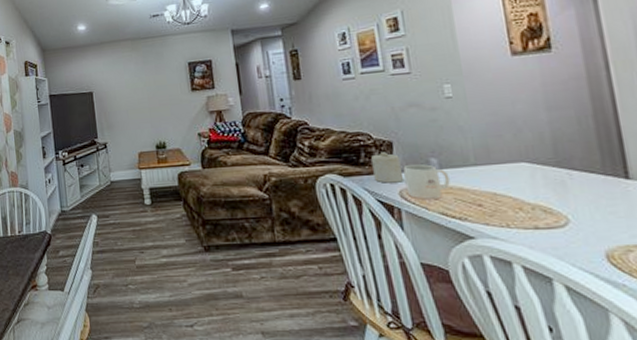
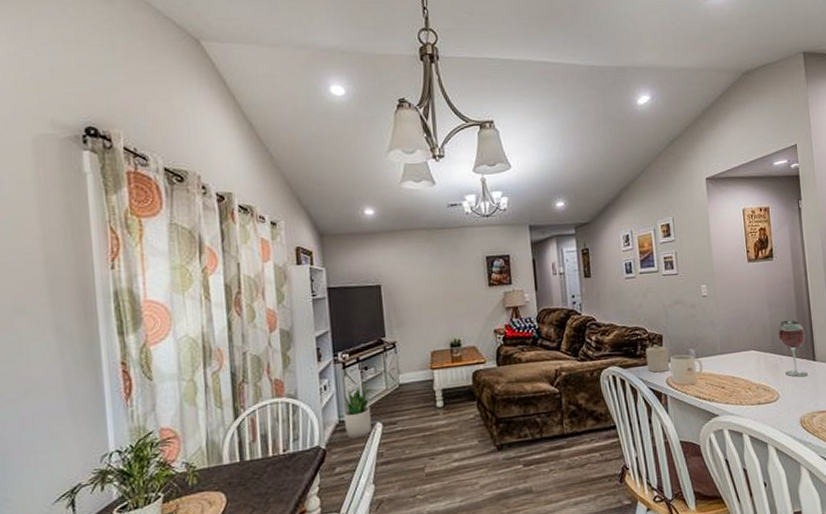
planter: none [64,181,88,228] -> present [343,385,372,440]
wineglass: none [563,125,617,199] -> present [778,320,808,378]

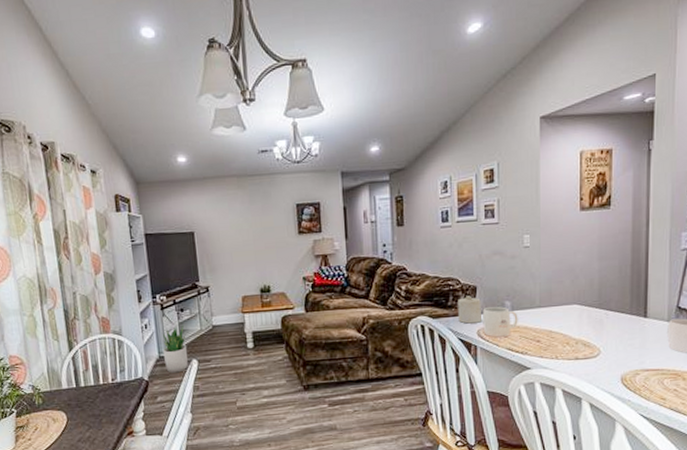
wineglass: present [778,320,808,378] -> none [607,273,638,334]

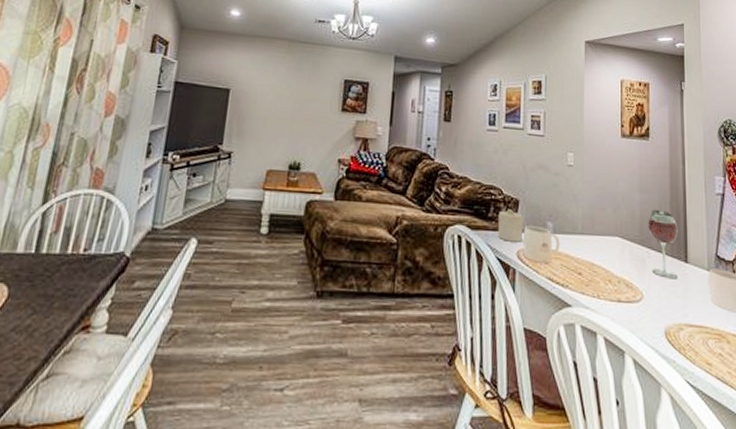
planter: present [163,326,188,373] -> none [156,193,192,253]
wineglass: none [607,273,638,334] -> present [648,209,678,280]

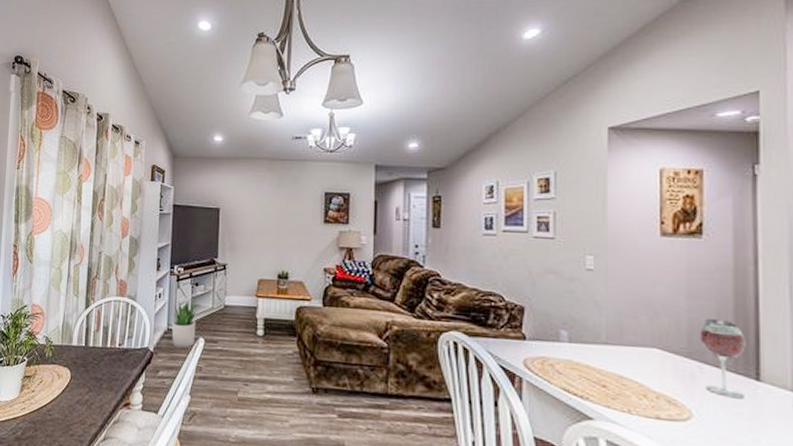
planter: none [156,193,192,253] -> present [172,300,196,349]
candle: present [498,209,524,243] -> none [500,316,531,351]
mug: present [523,224,560,265] -> none [531,332,577,375]

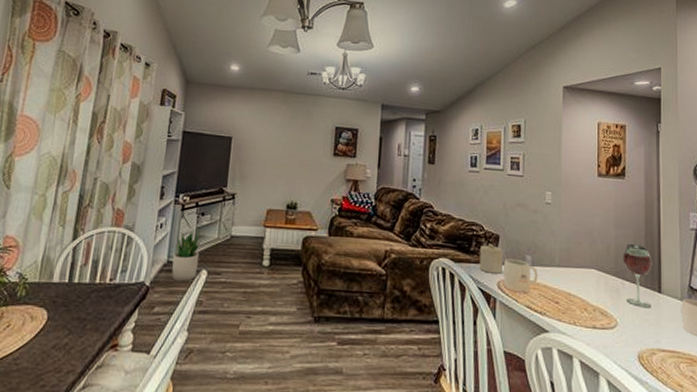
candle: none [500,316,531,351] -> present [479,244,504,274]
mug: none [531,332,577,375] -> present [503,258,538,294]

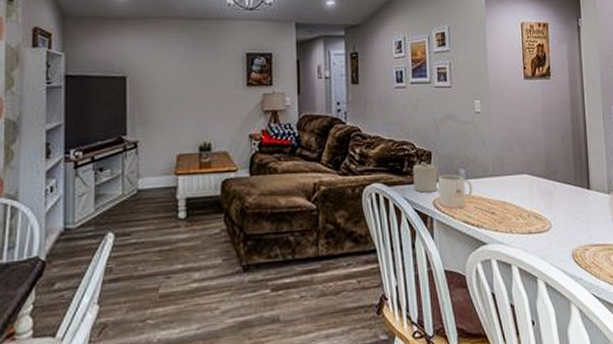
planter: present [171,230,201,282] -> none [71,189,103,251]
wineglass: present [623,243,652,308] -> none [552,143,582,207]

